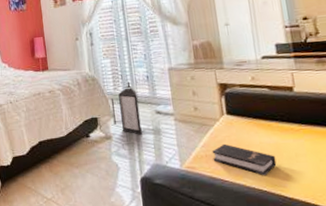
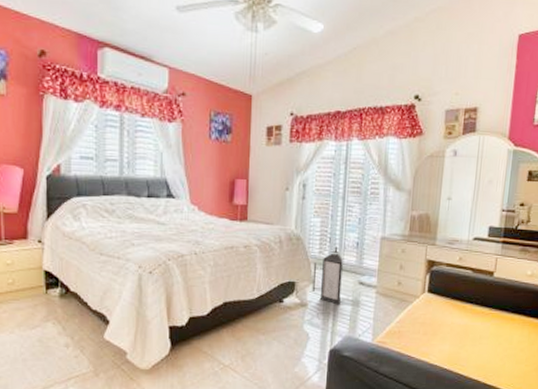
hardback book: present [212,143,277,176] -> none [405,321,462,355]

